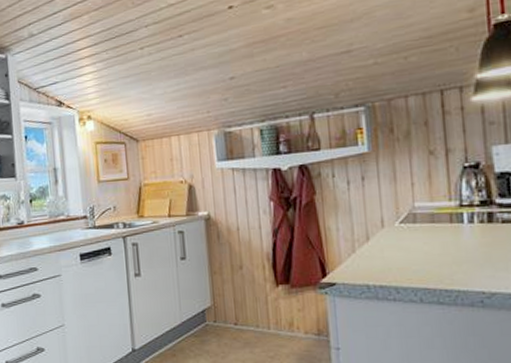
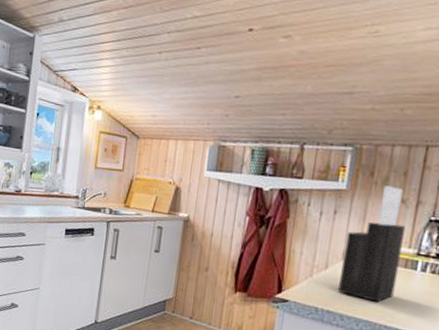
knife block: none [381,139,446,266] -> present [338,185,405,303]

